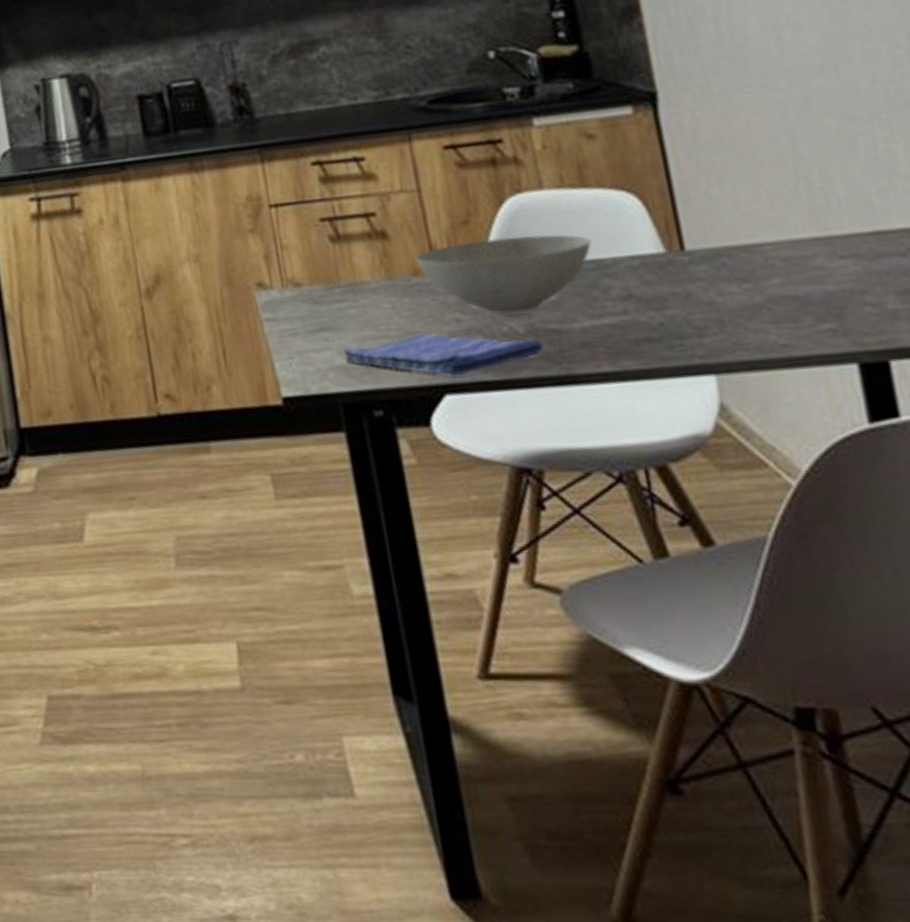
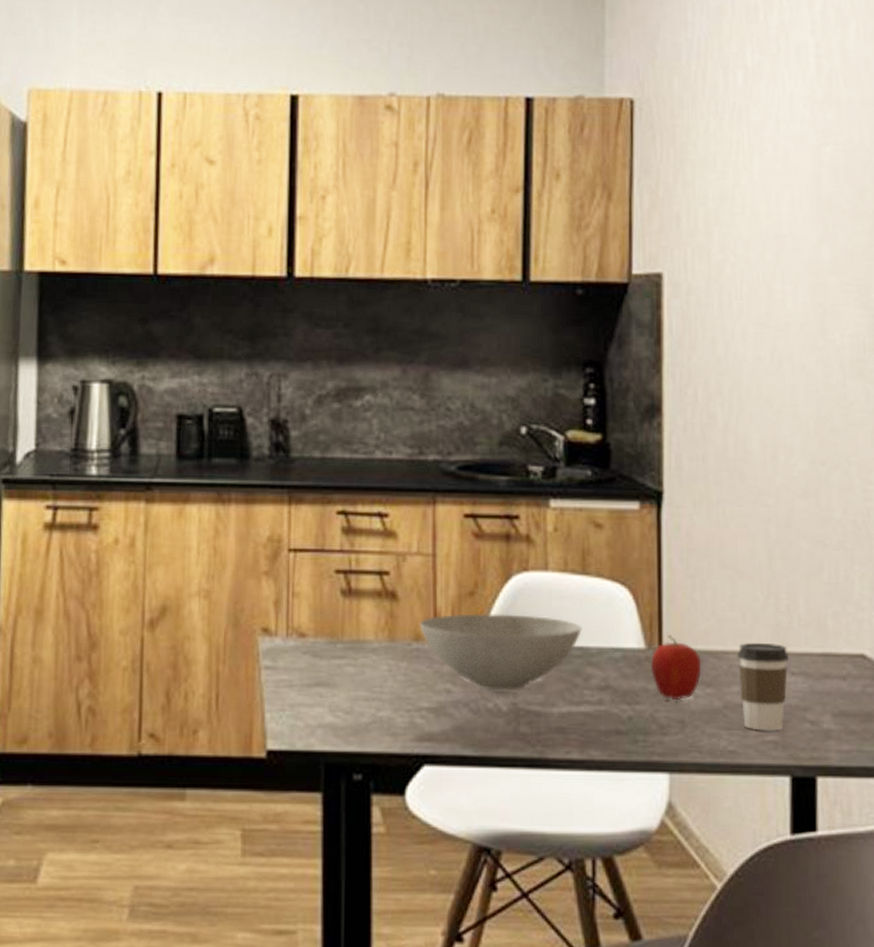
dish towel: present [343,332,544,376] -> none [335,699,523,747]
fruit: none [674,235,734,300] -> present [650,635,702,700]
coffee cup: none [771,228,840,320] -> present [737,643,789,731]

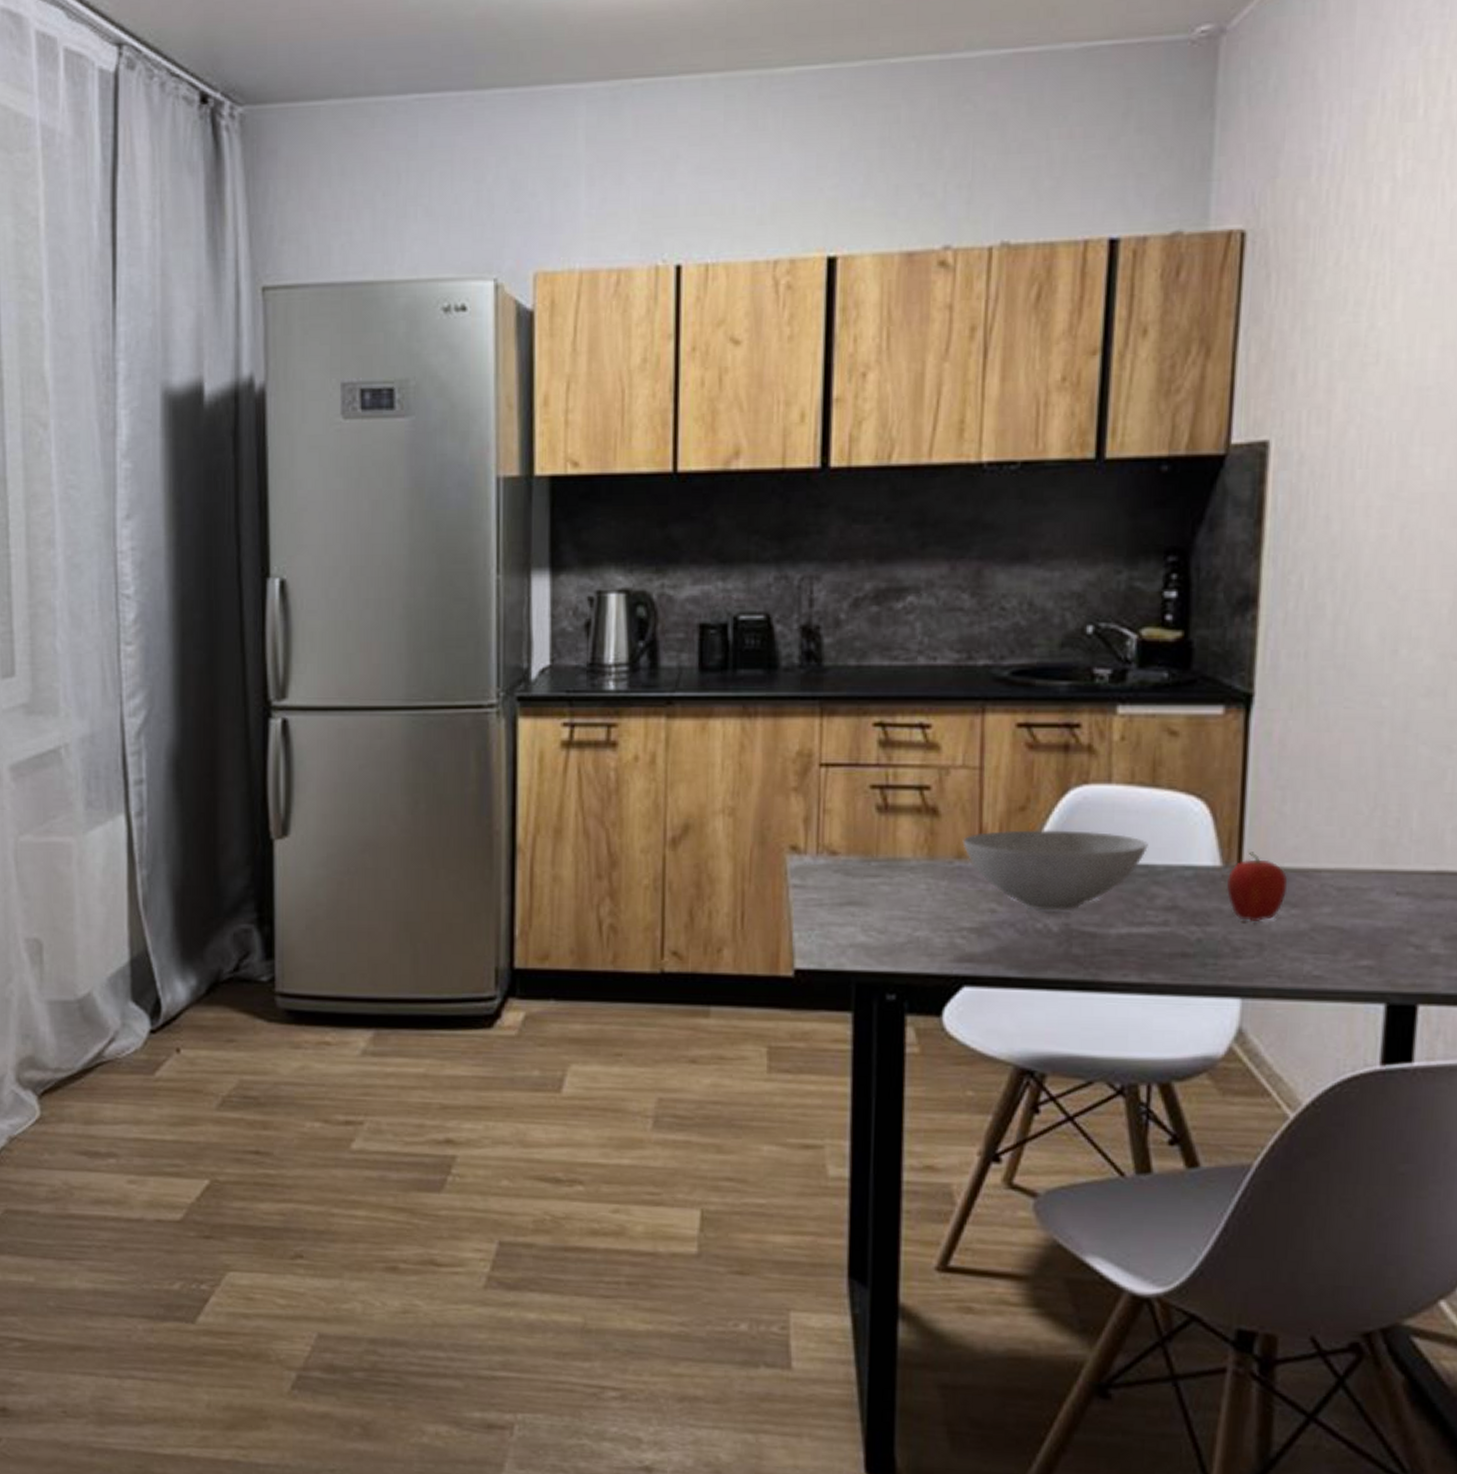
coffee cup: present [737,643,789,731] -> none [1331,860,1394,955]

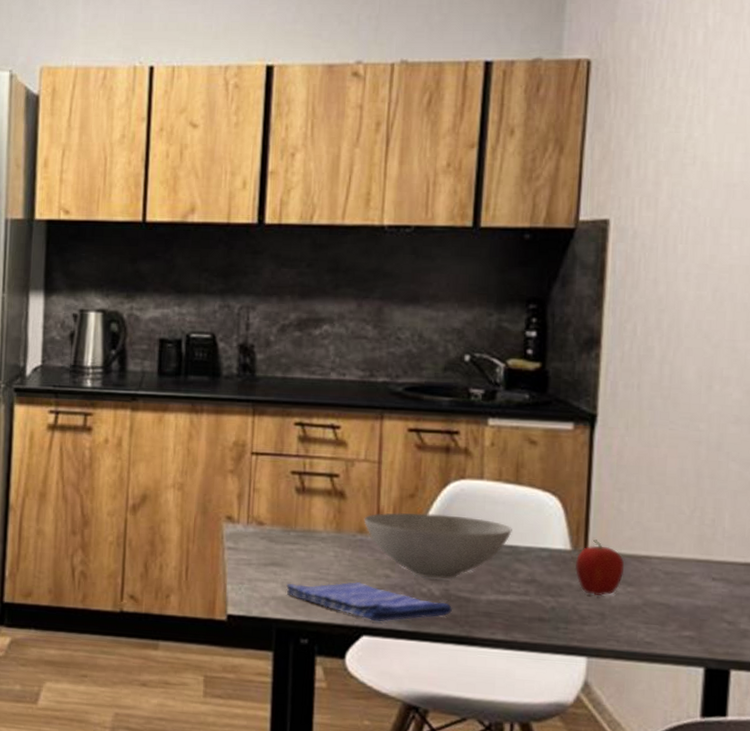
dish towel: none [867,919,1075,969] -> present [286,581,453,622]

